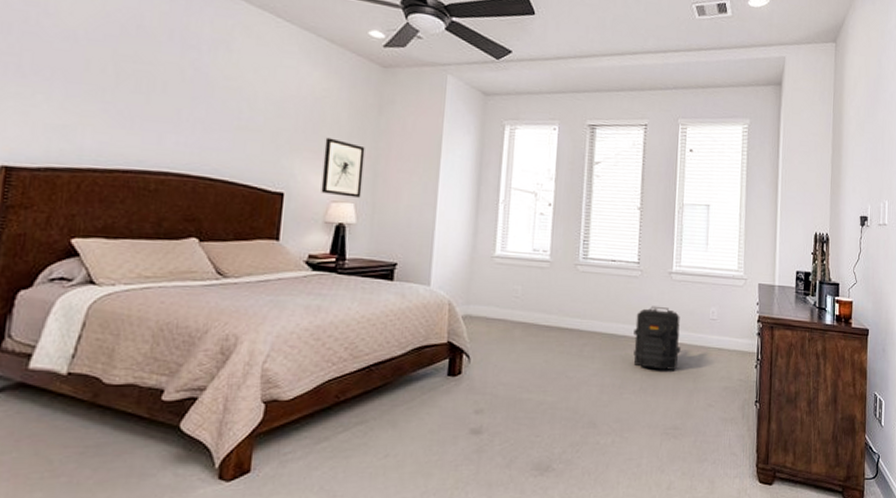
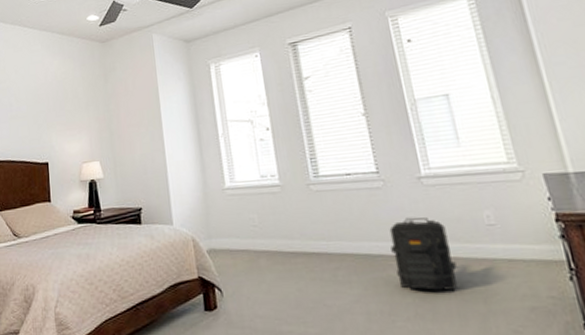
wall art: present [321,137,365,198] -> none [70,110,104,157]

